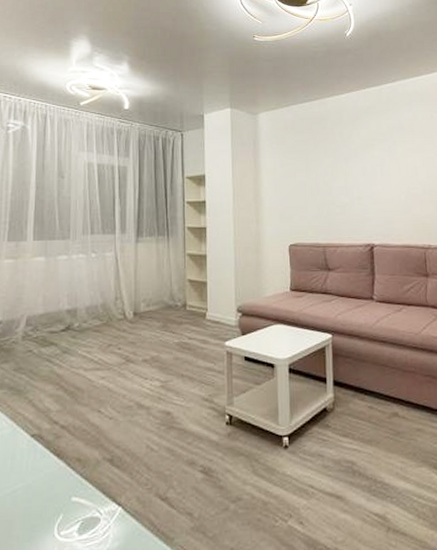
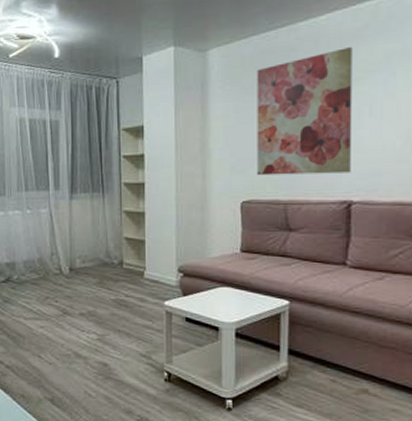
wall art: none [297,120,371,222] -> present [256,47,352,176]

